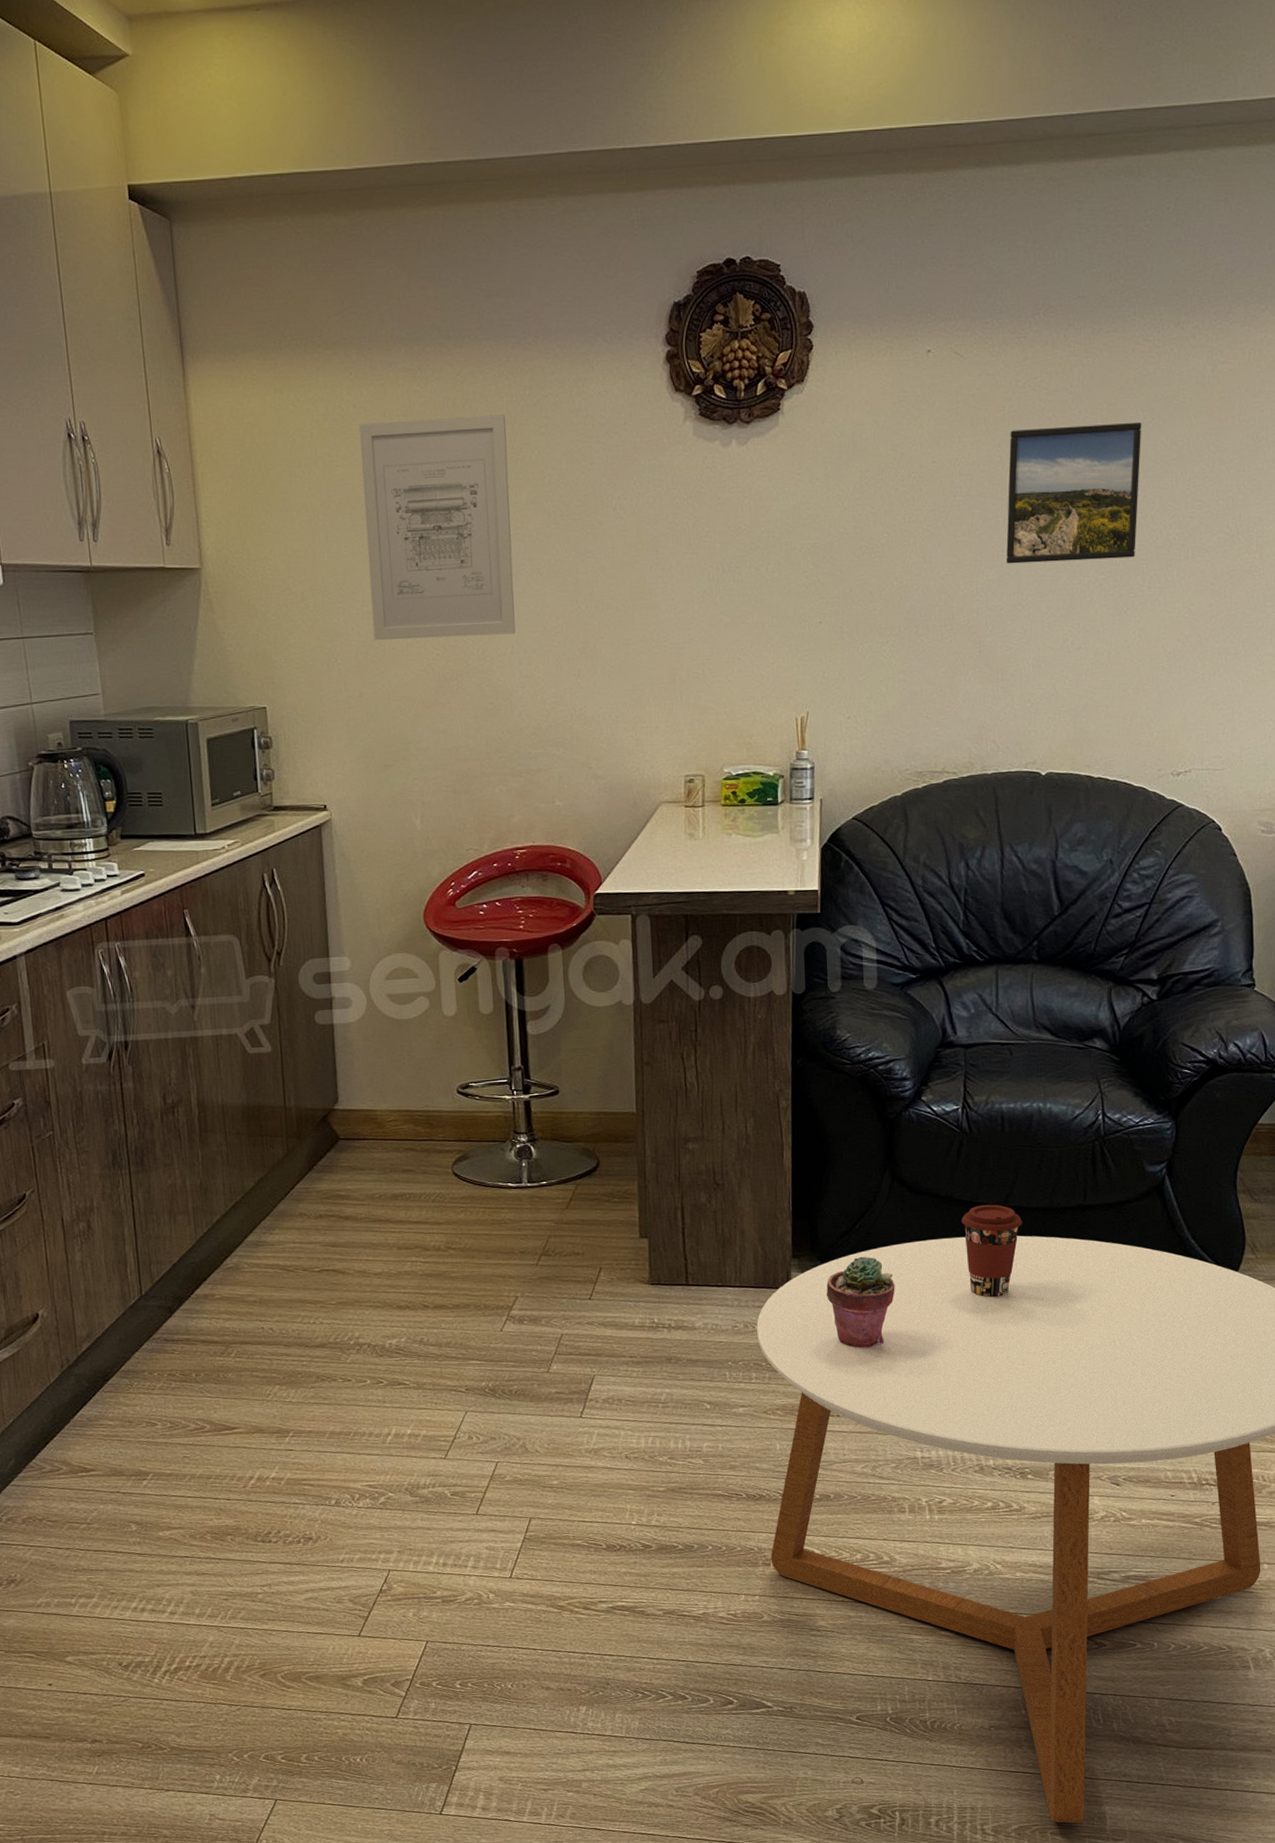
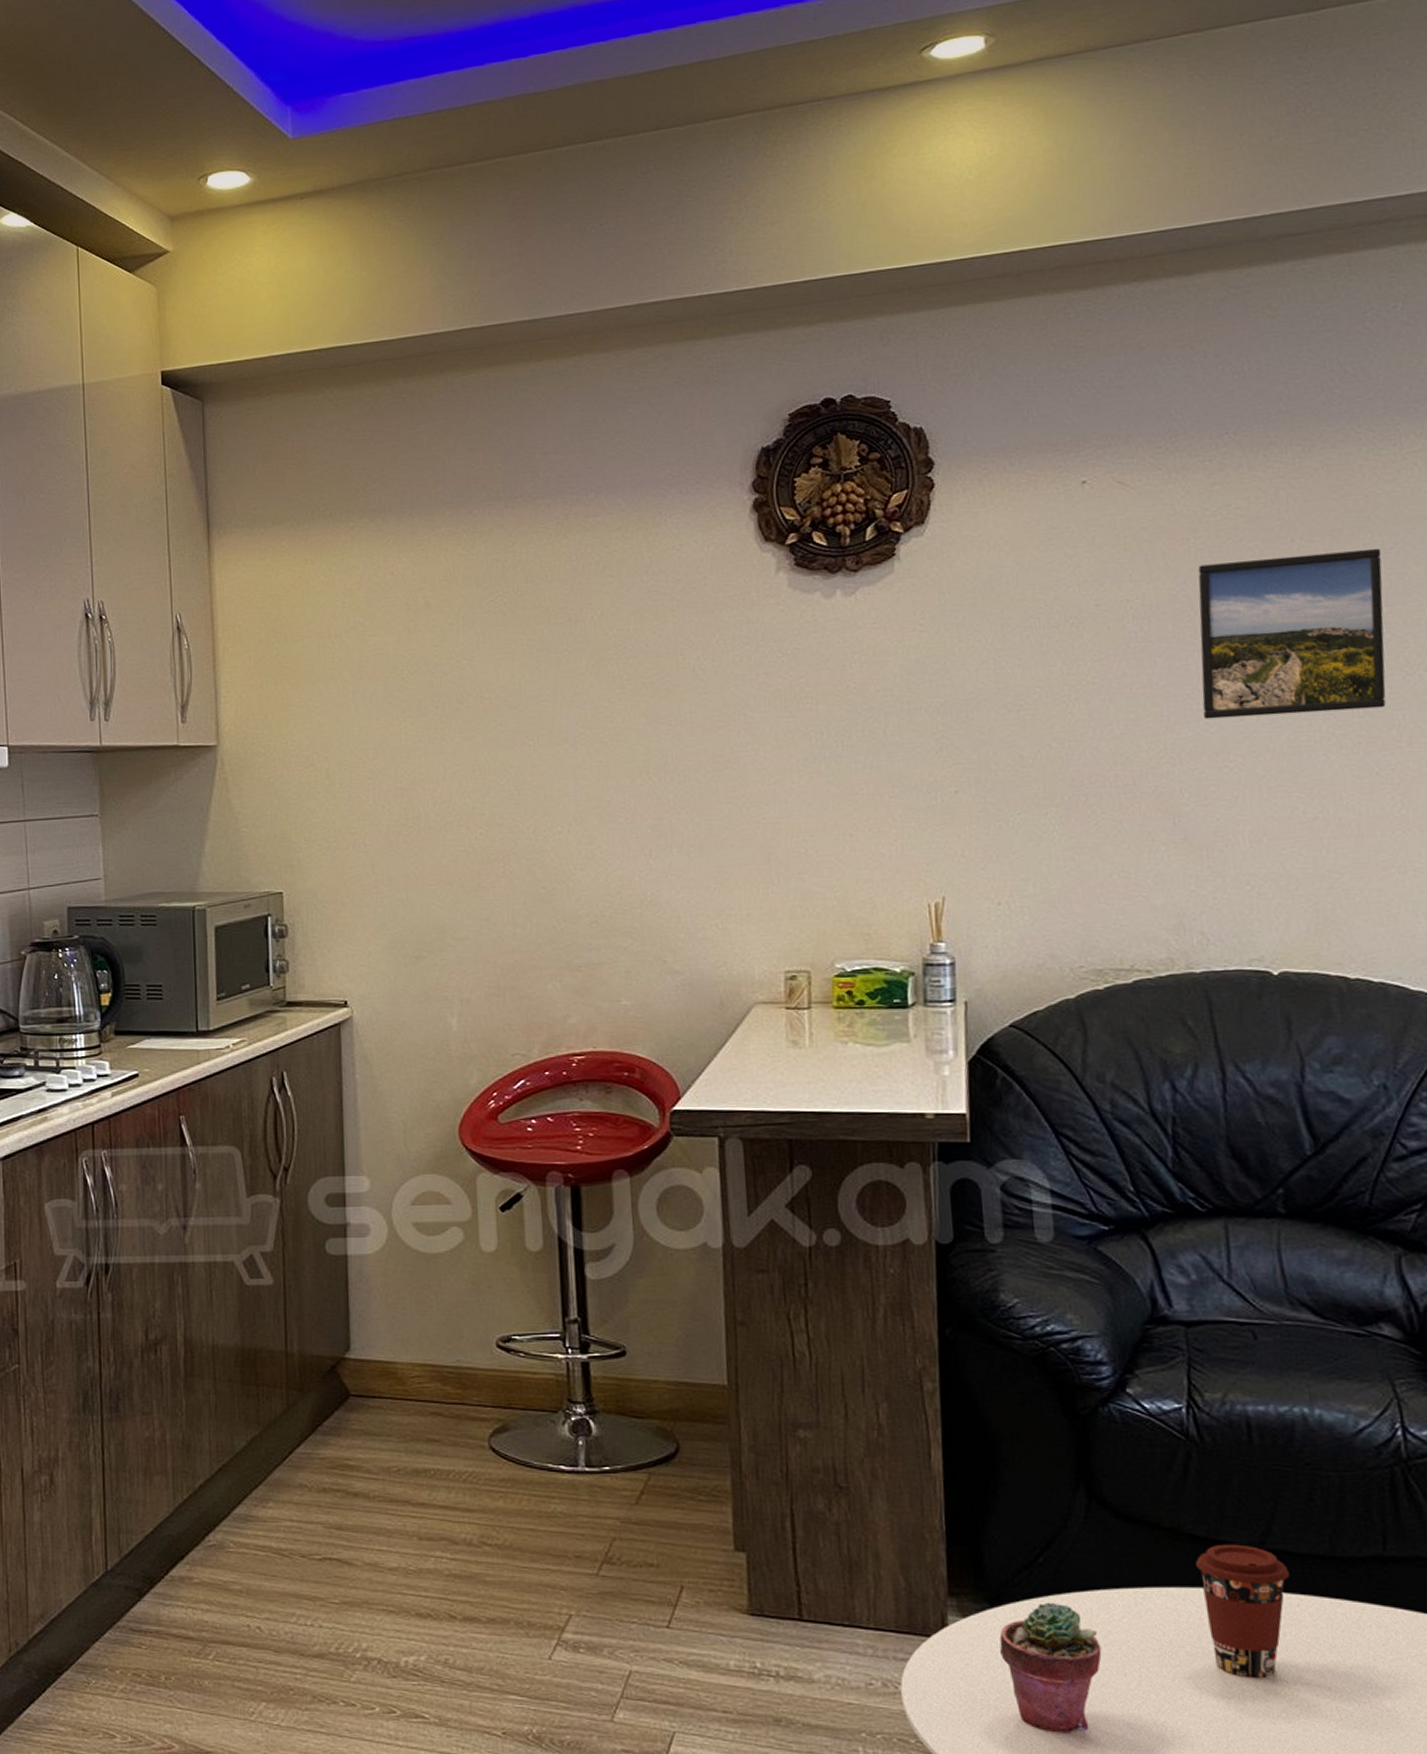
wall art: present [358,414,516,641] -> none [396,574,573,820]

